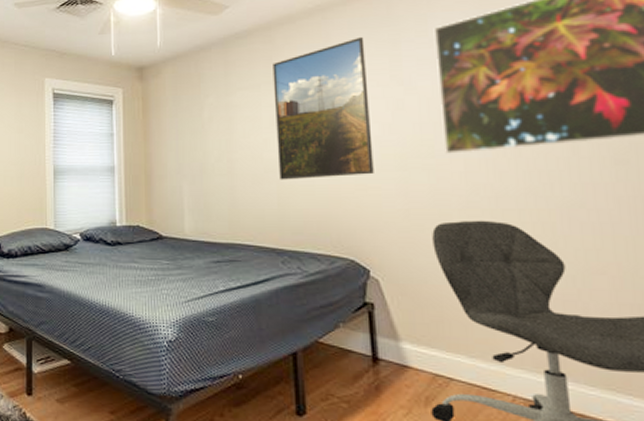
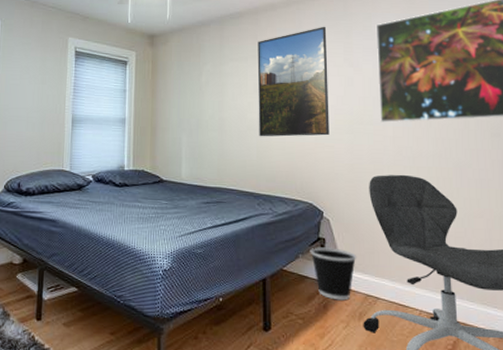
wastebasket: none [353,314,420,381] -> present [310,247,357,301]

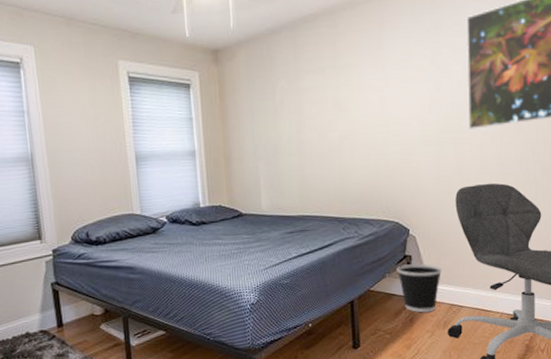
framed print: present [257,26,329,137] -> none [336,23,415,158]

